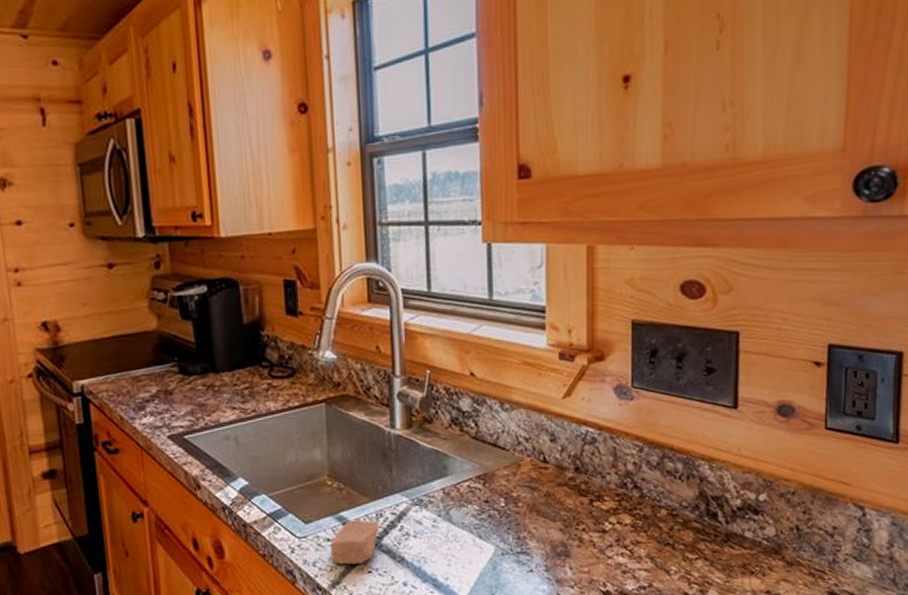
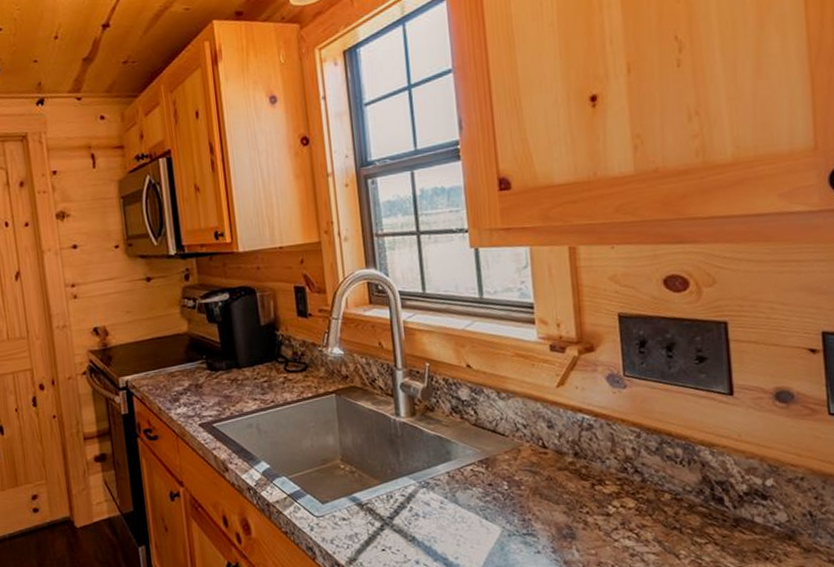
soap bar: present [330,520,379,565] -> none [345,501,390,543]

